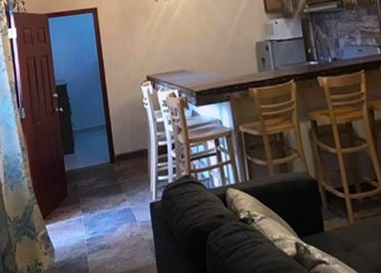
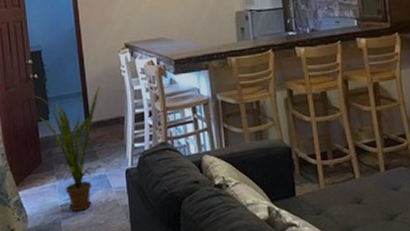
house plant: none [57,118,123,245] -> present [31,86,100,211]

